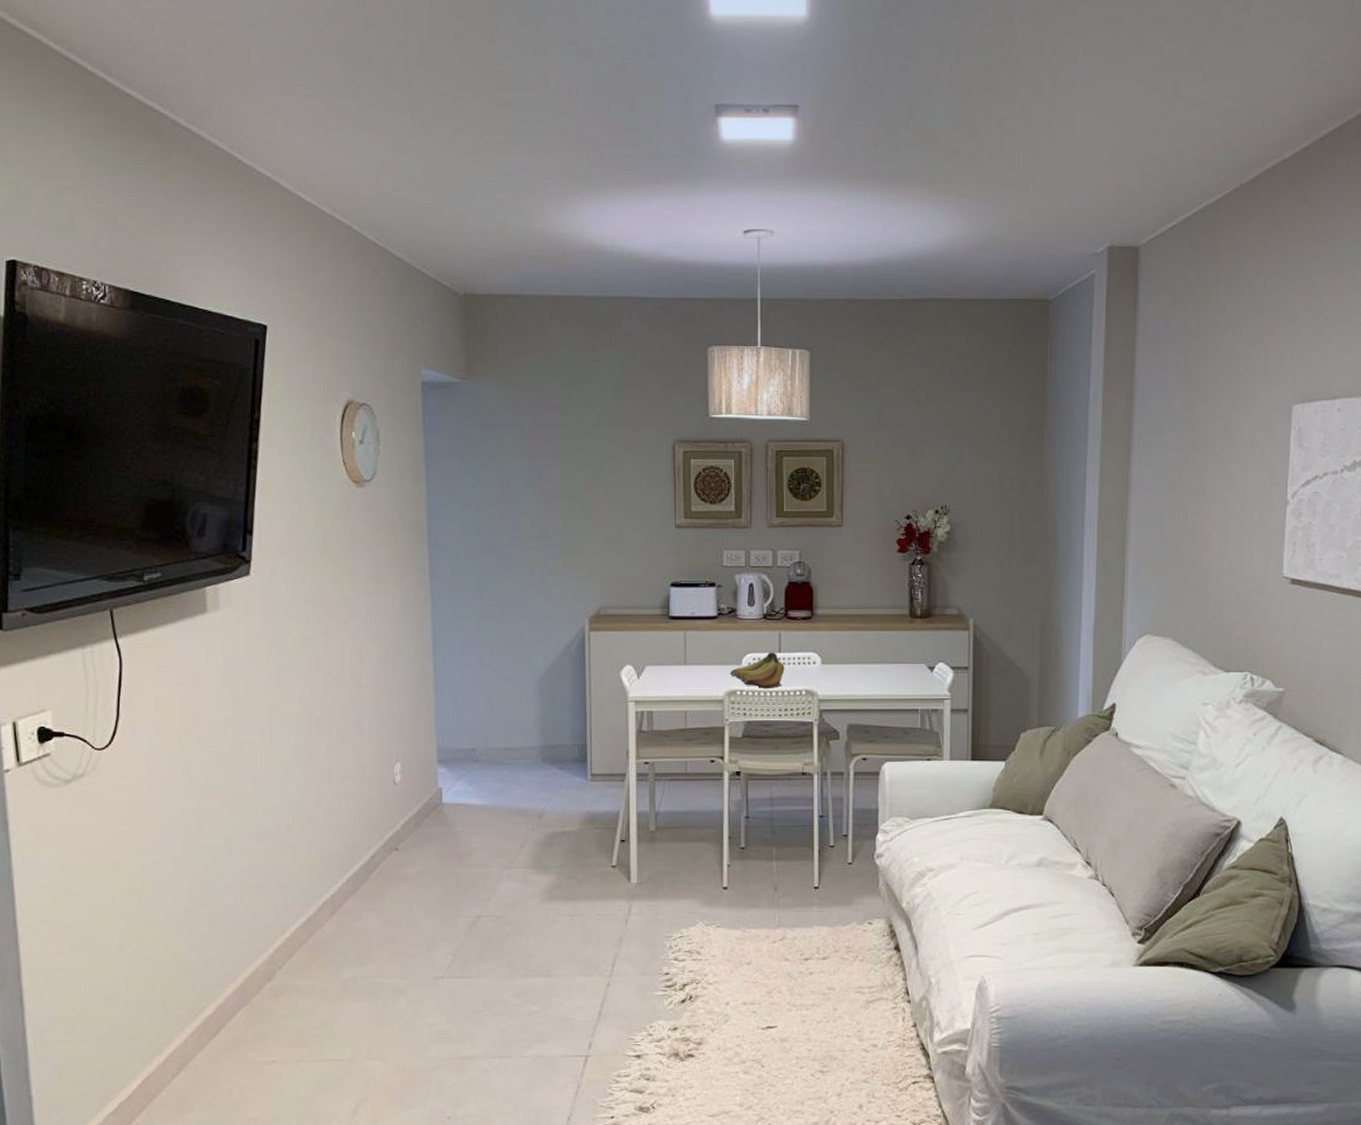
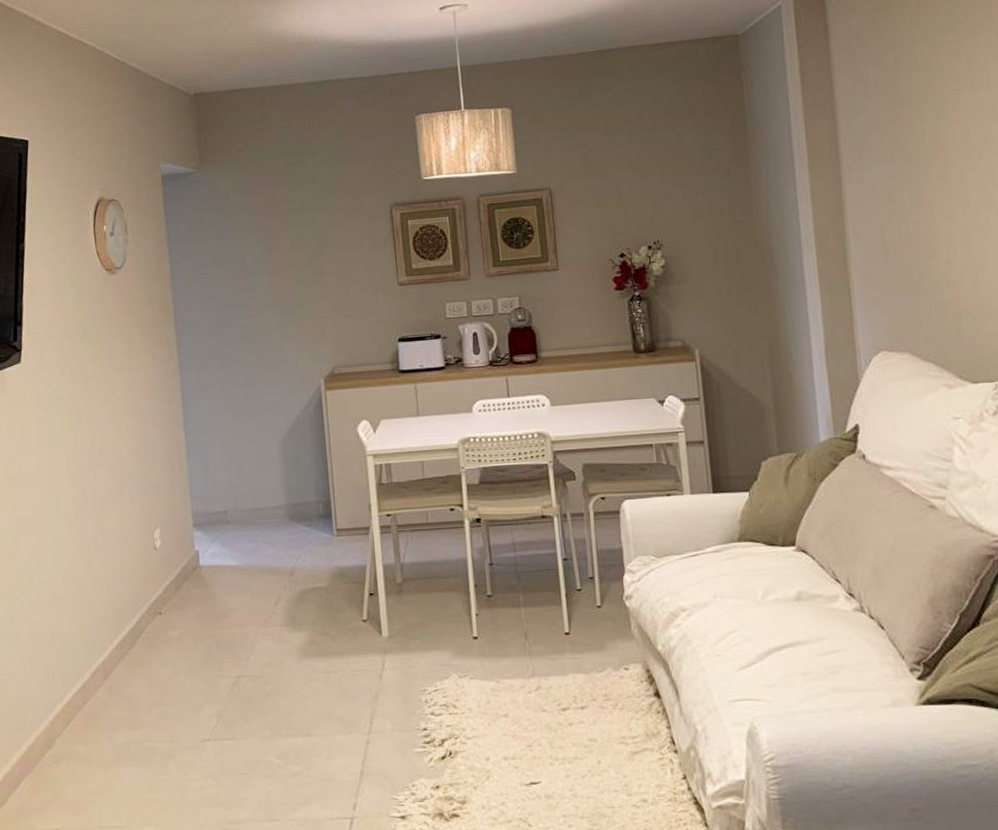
fruit: present [730,652,785,688] -> none [462,398,515,434]

